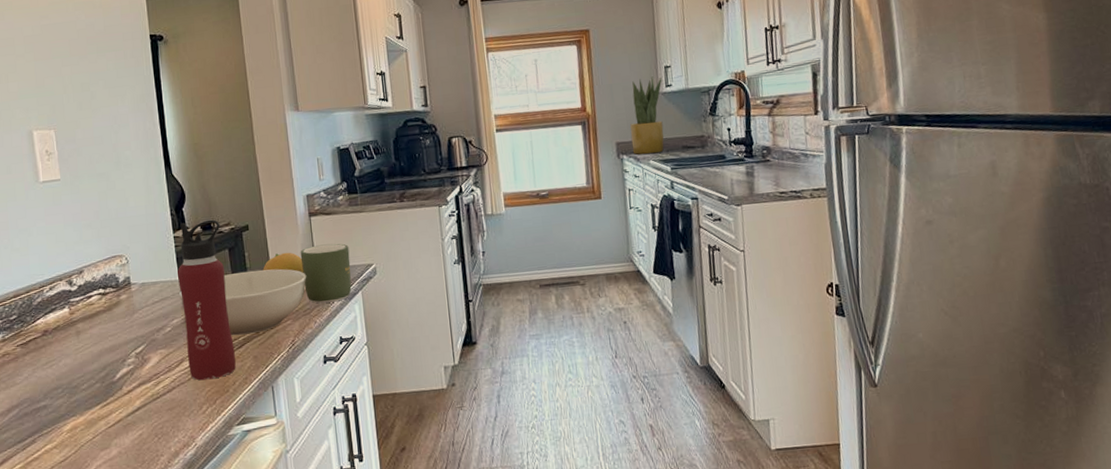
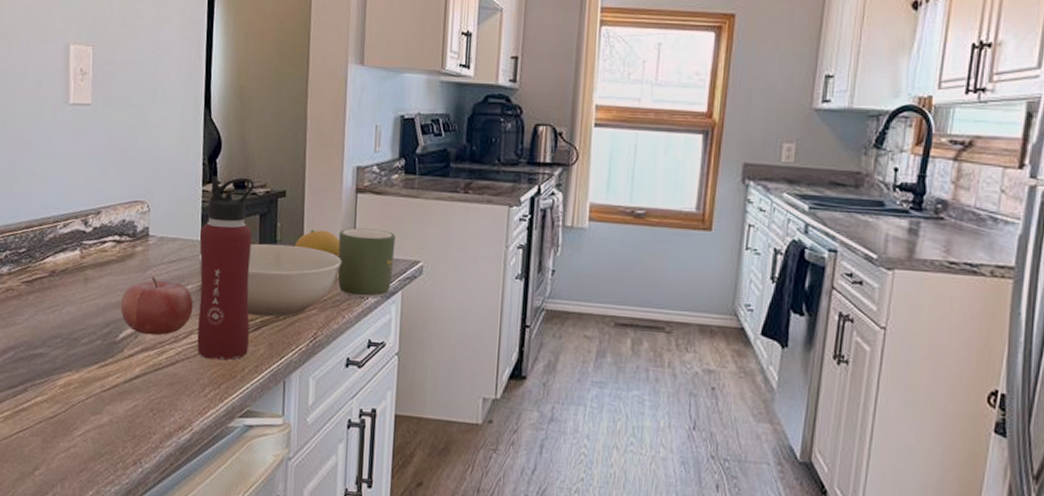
fruit: none [113,318,181,371] -> present [121,275,194,336]
planter: present [630,76,664,155] -> none [763,86,819,186]

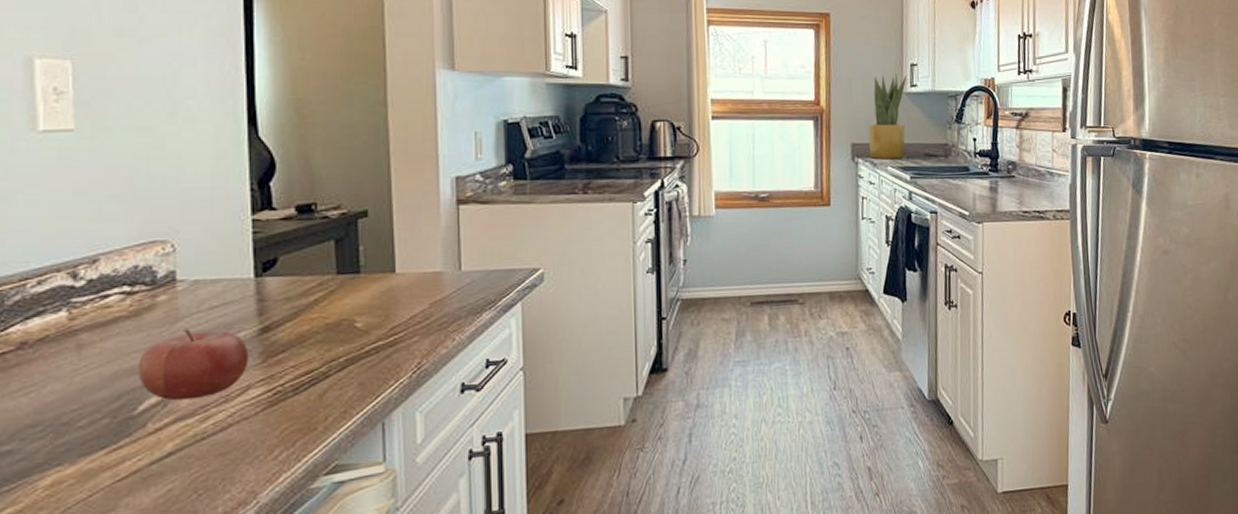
water bottle: present [197,176,255,360] -> none [252,200,331,415]
bowl: present [199,243,342,318] -> none [253,269,447,356]
fruit: present [294,229,341,258] -> none [383,248,443,276]
mug: present [337,228,396,298] -> none [440,240,509,316]
planter: none [763,86,819,186] -> present [868,74,907,160]

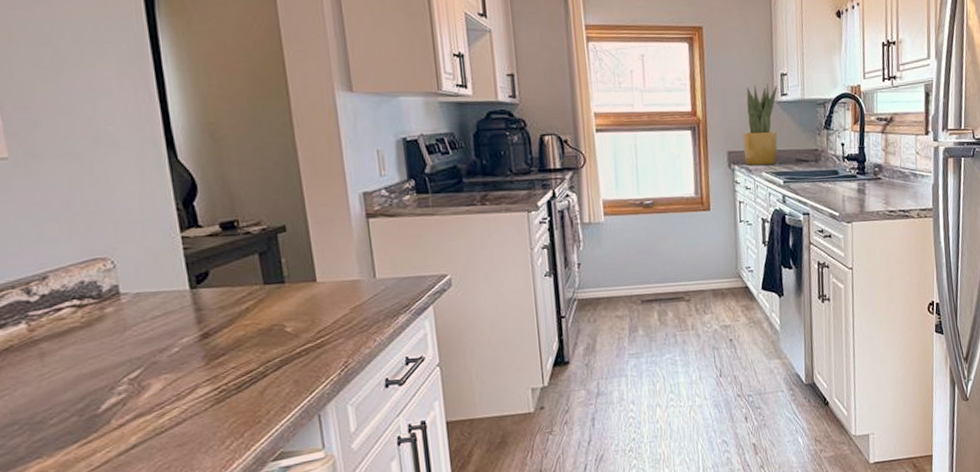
fruit: present [138,327,249,401] -> none [96,335,194,400]

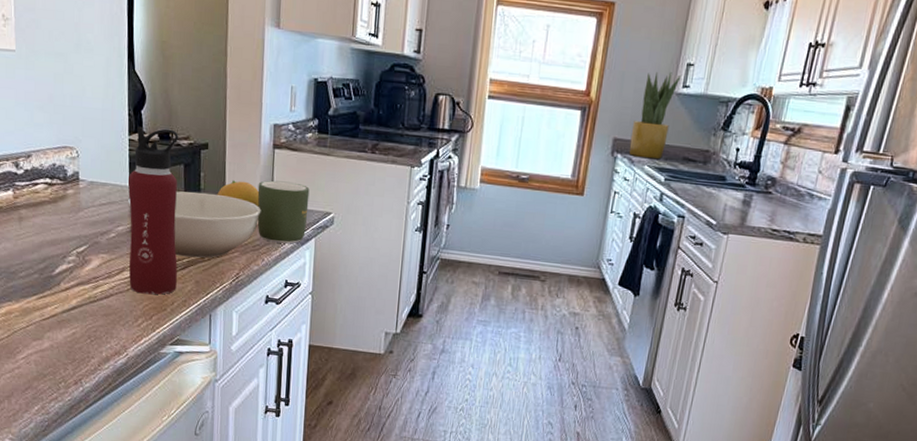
water bottle: none [186,217,271,411] -> present [128,126,179,295]
bowl: none [191,278,364,357] -> present [128,191,261,258]
fruit: none [305,259,360,284] -> present [217,180,260,207]
mug: none [354,250,421,319] -> present [257,180,310,244]

